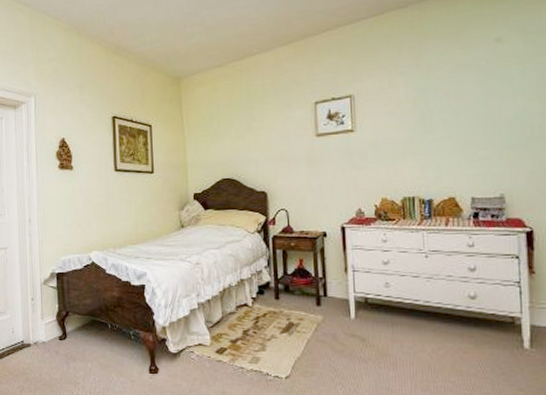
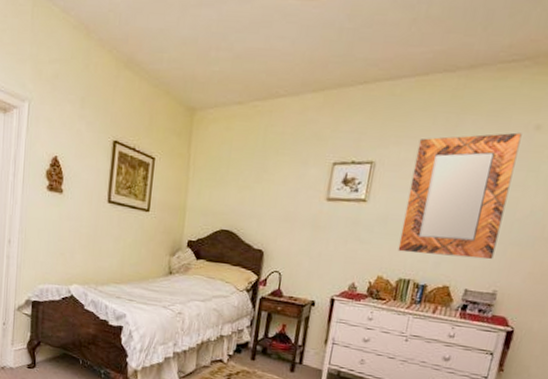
home mirror: none [390,47,491,172] -> present [398,132,522,260]

